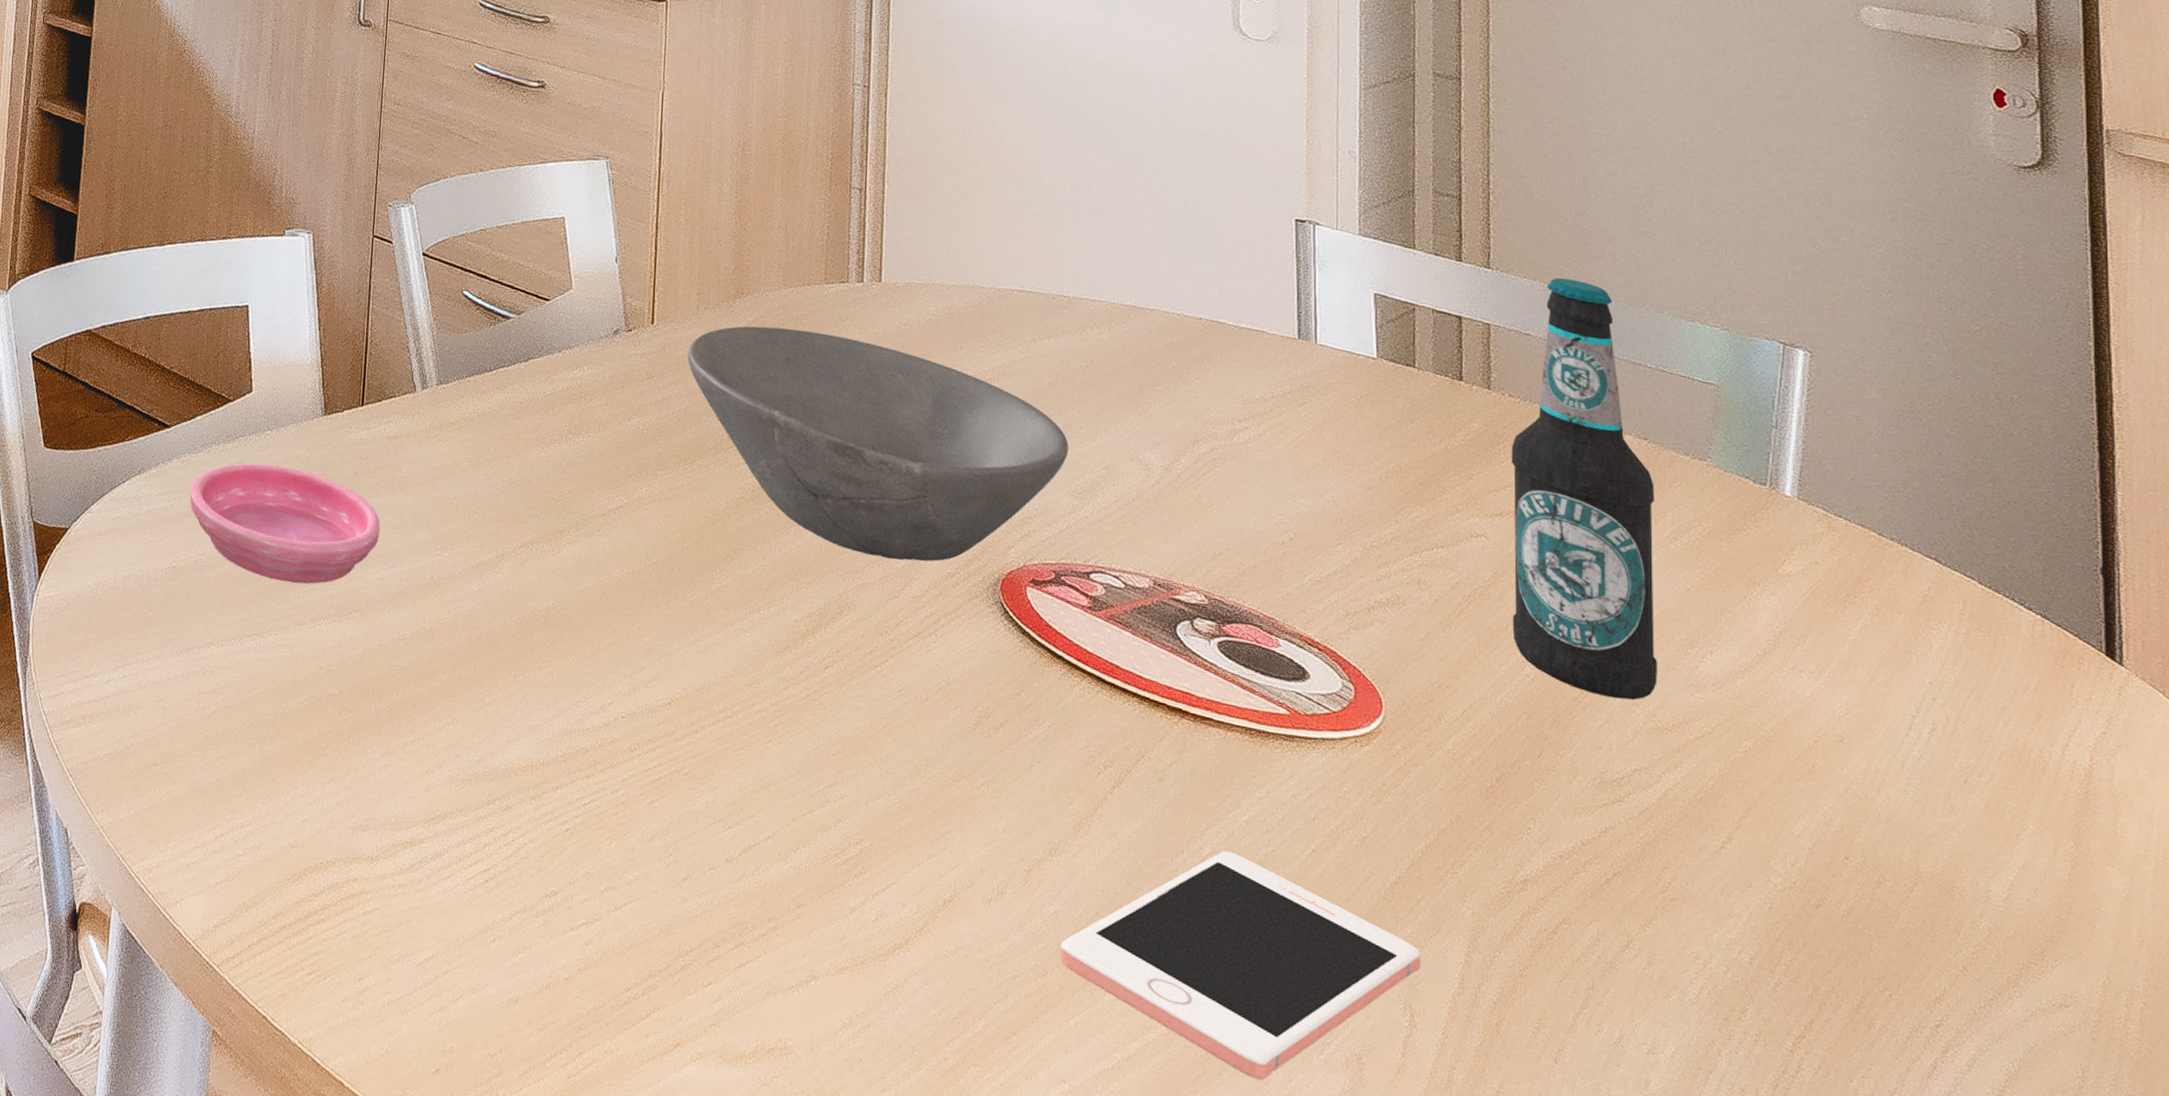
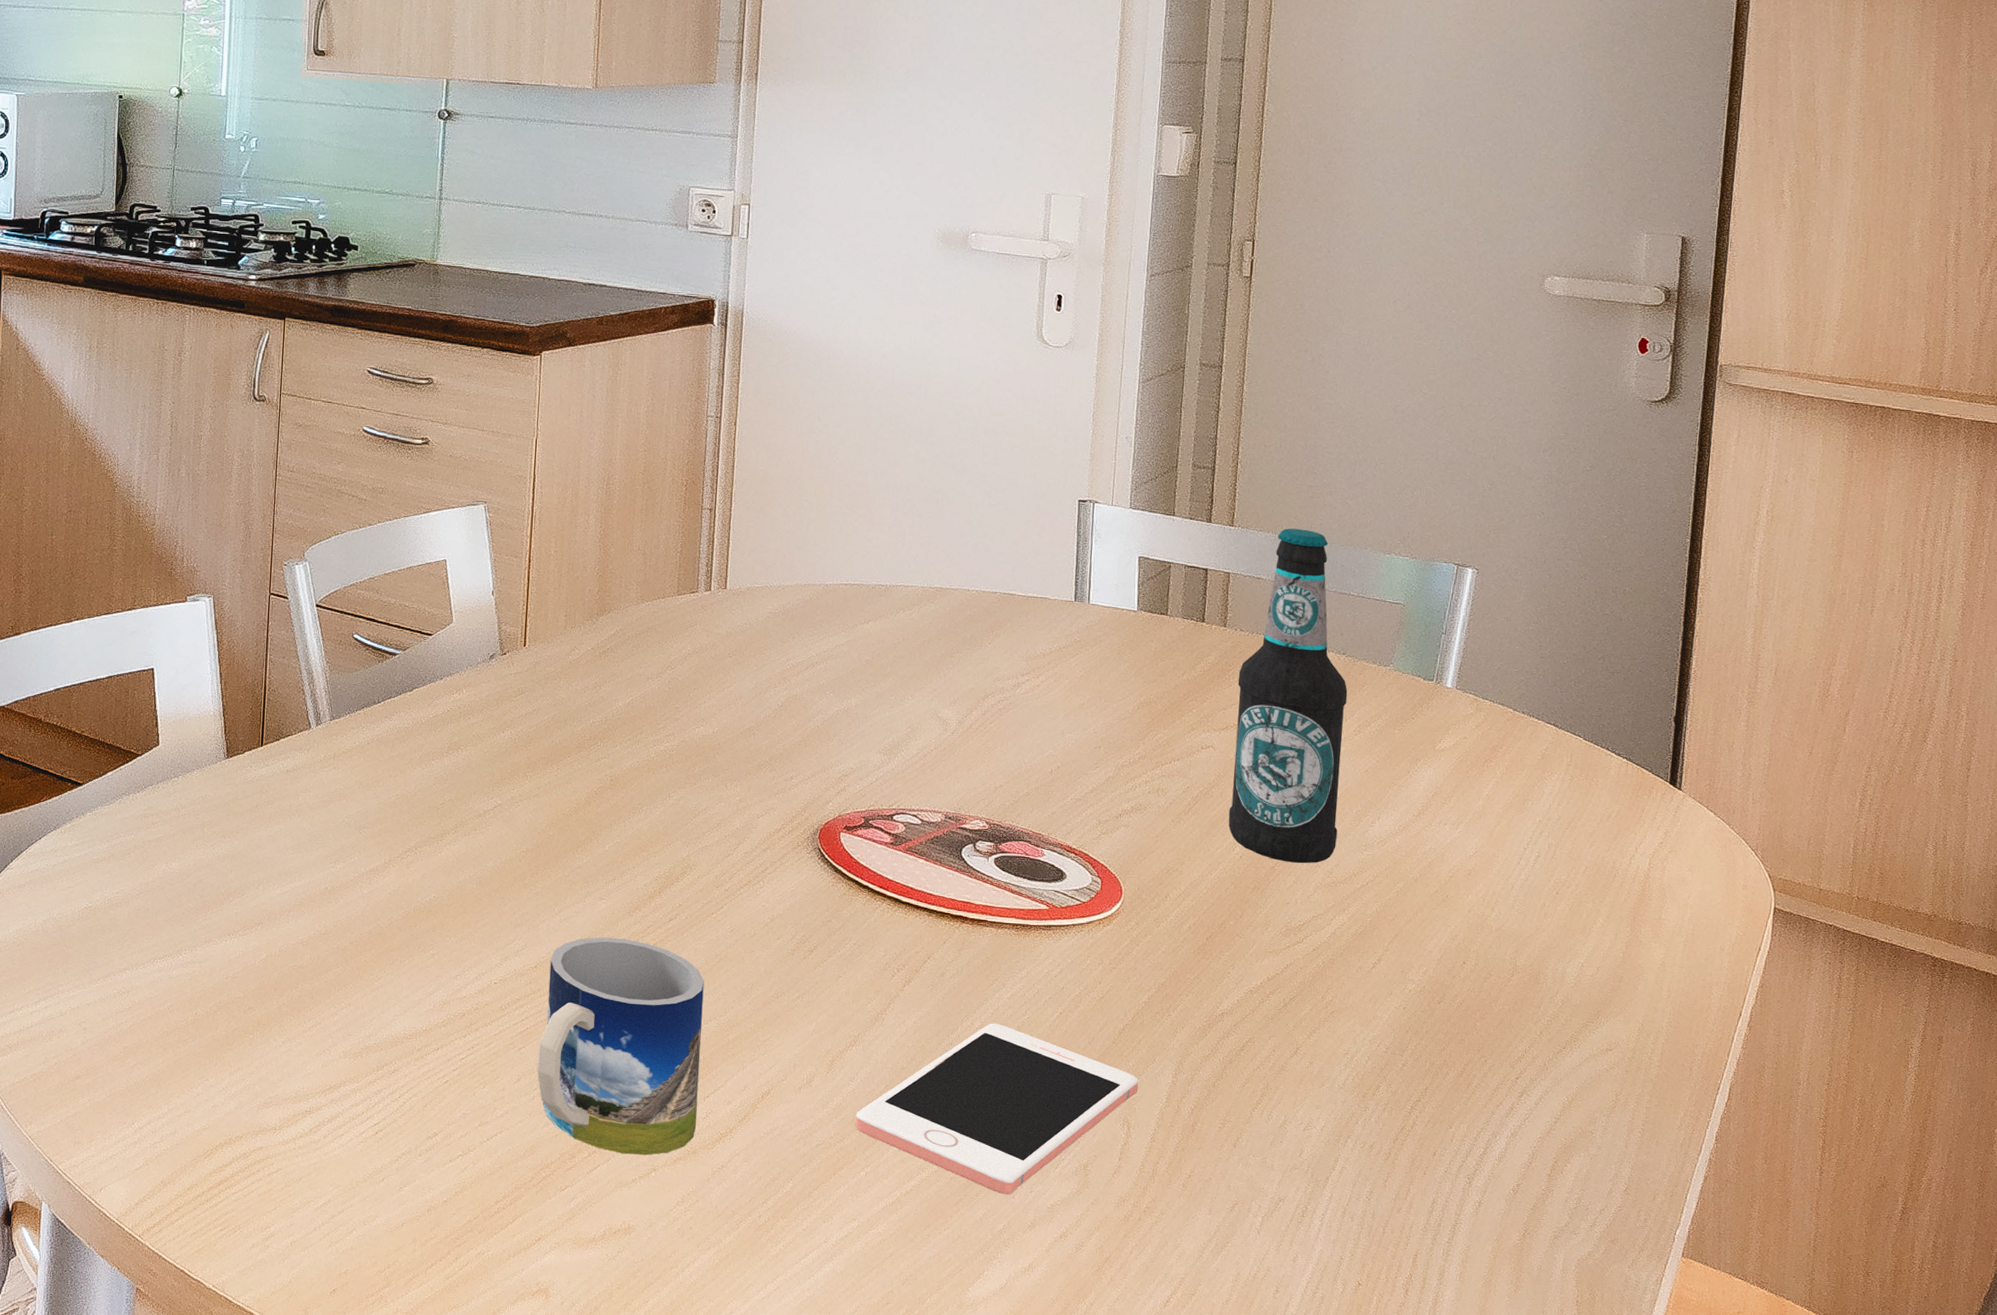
saucer: present [189,463,381,584] -> none [103,807,280,908]
mug: none [672,676,869,959] -> present [536,937,705,1156]
bowl: present [687,326,1069,562] -> none [555,637,881,824]

